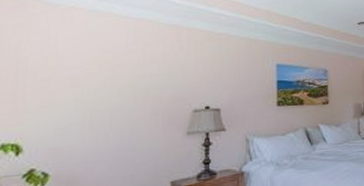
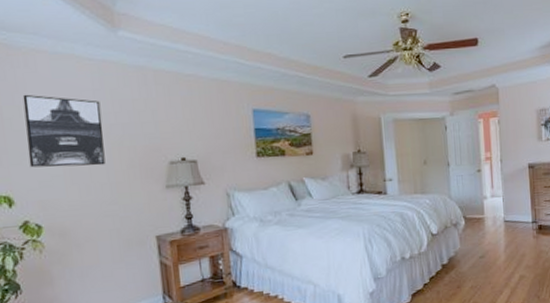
wall art: none [47,46,132,116] -> present [22,94,106,168]

